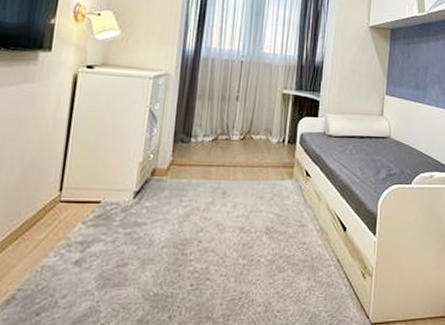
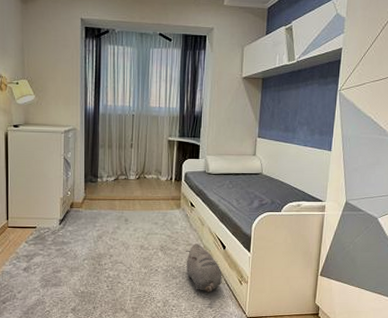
plush toy: none [297,223,342,290] -> present [186,242,222,292]

